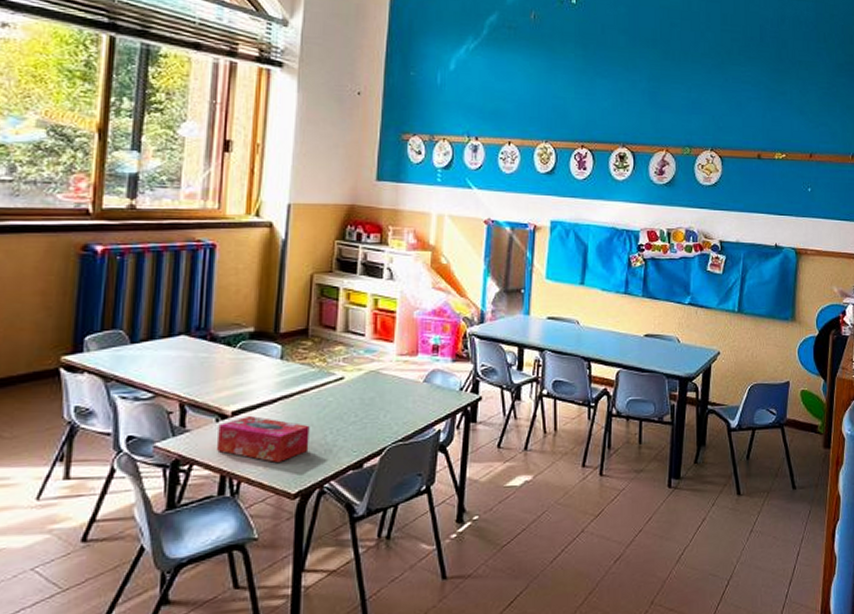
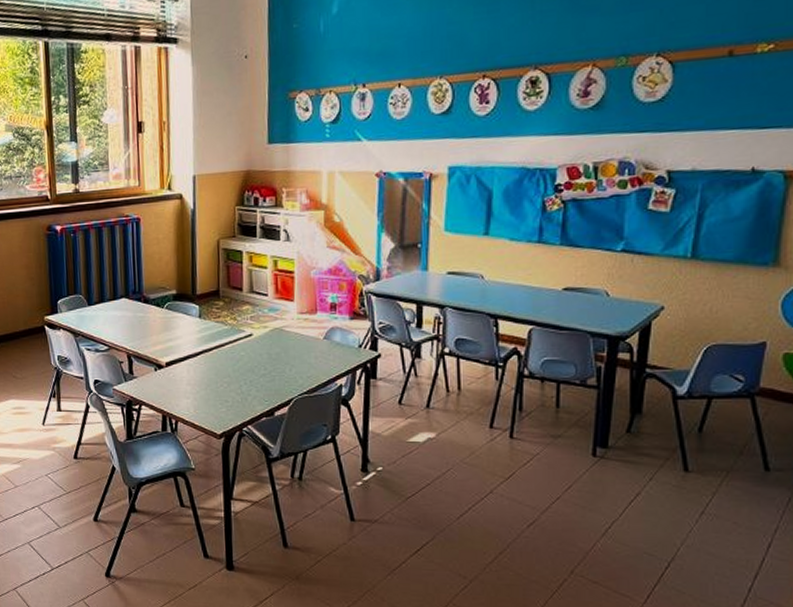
tissue box: present [216,415,310,462] -> none [157,366,228,407]

